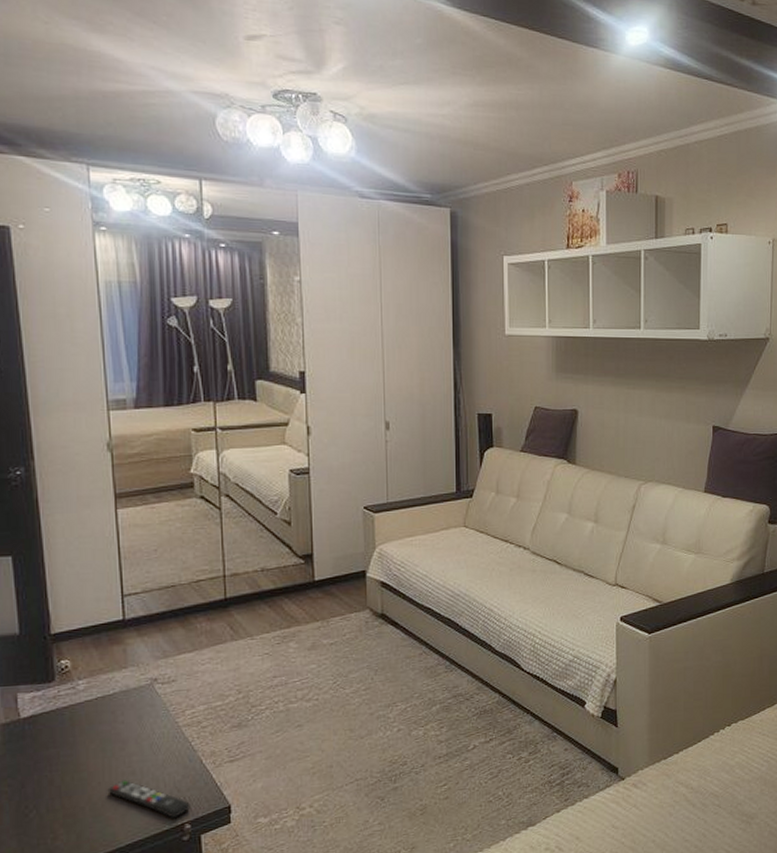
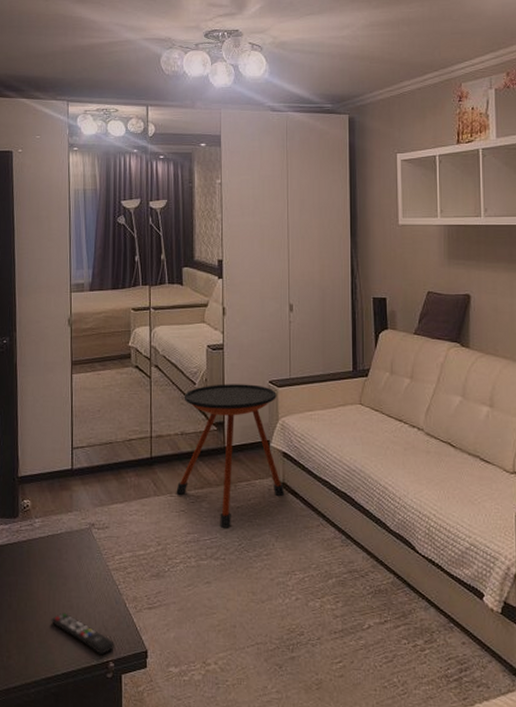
side table: none [258,511,384,667] -> present [176,384,285,528]

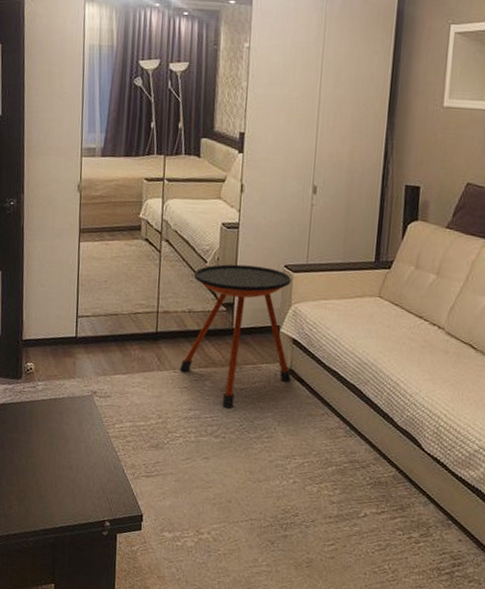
remote control: present [51,612,115,656] -> none [50,472,111,515]

